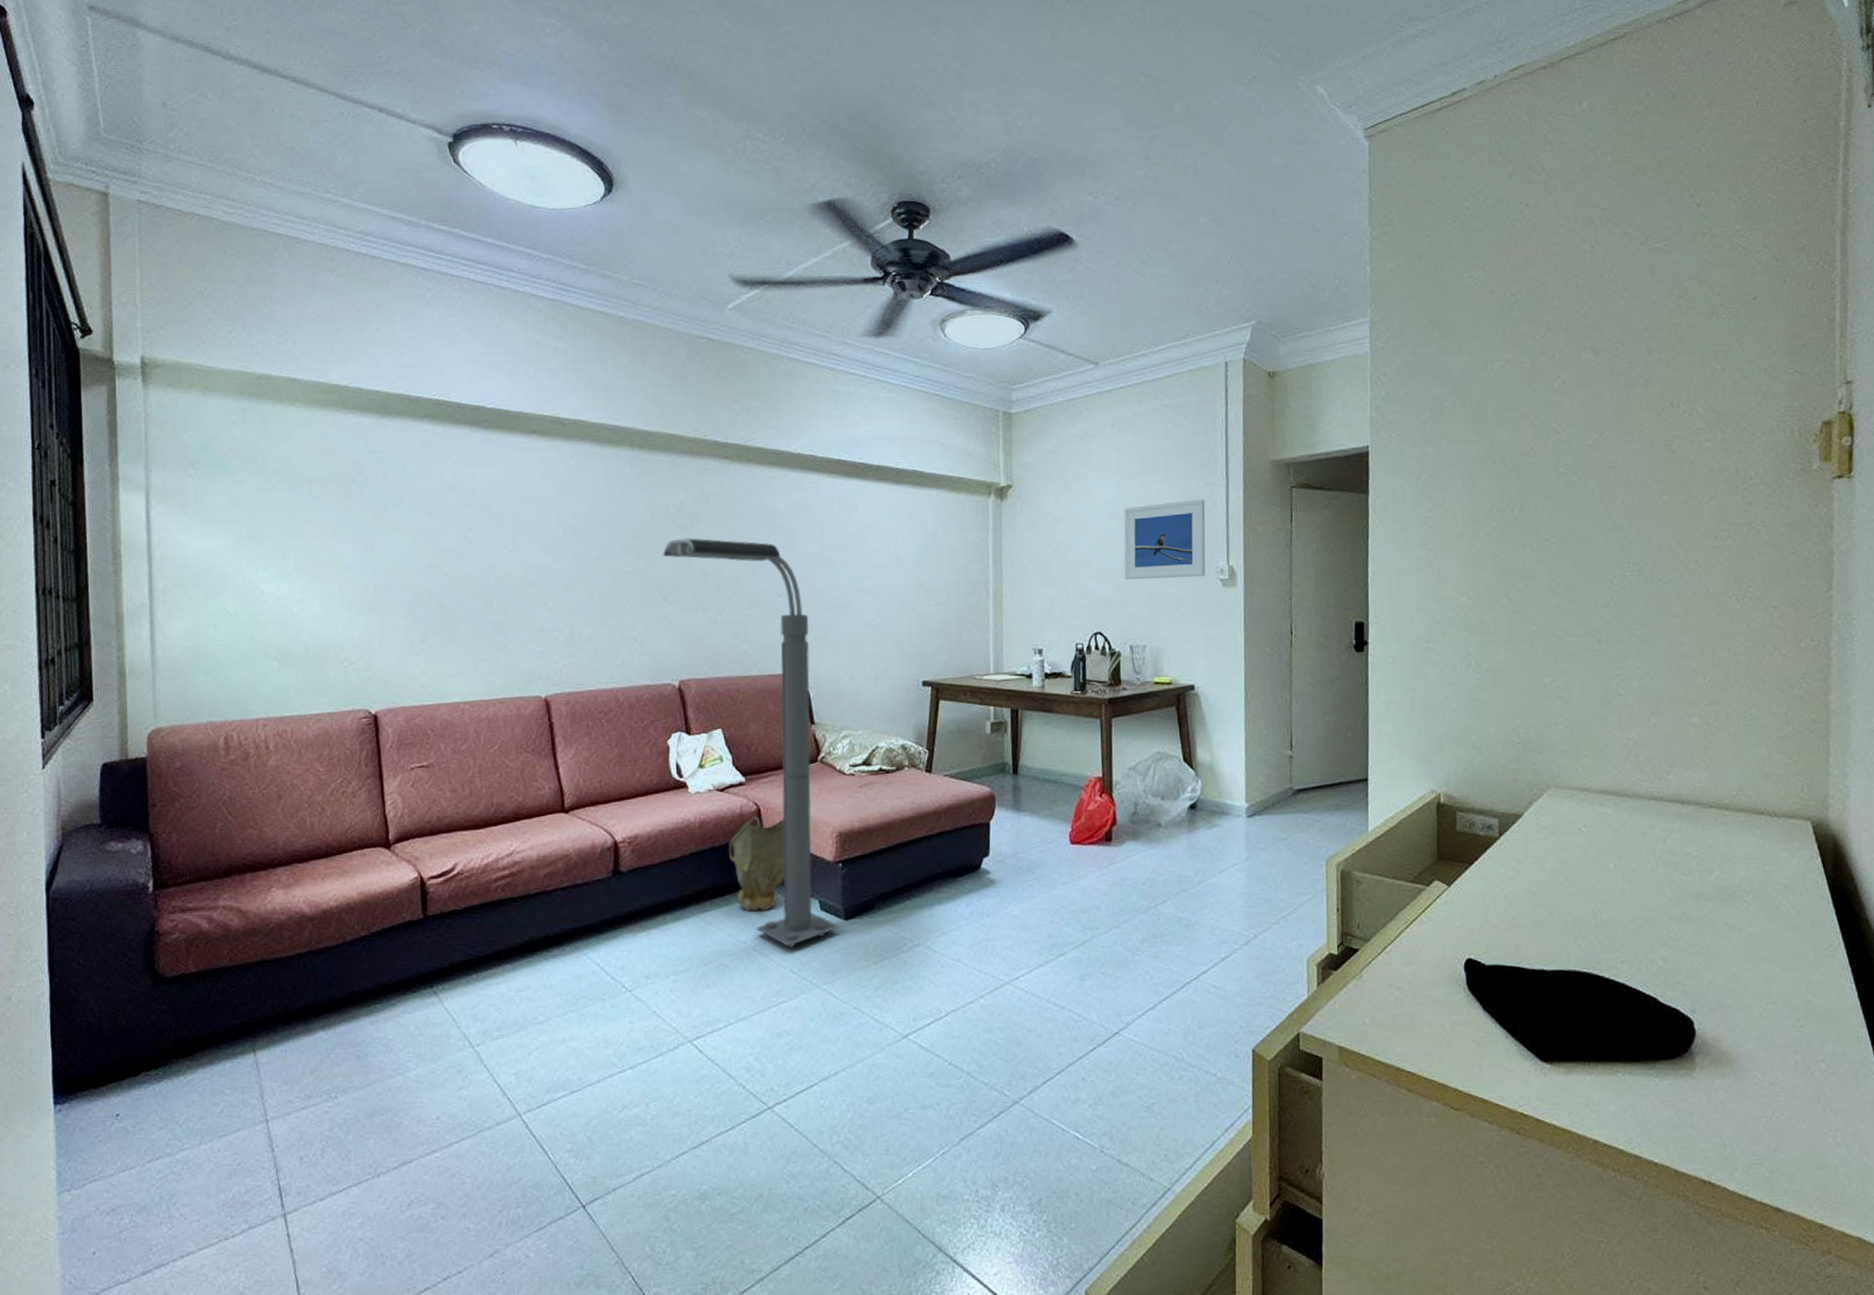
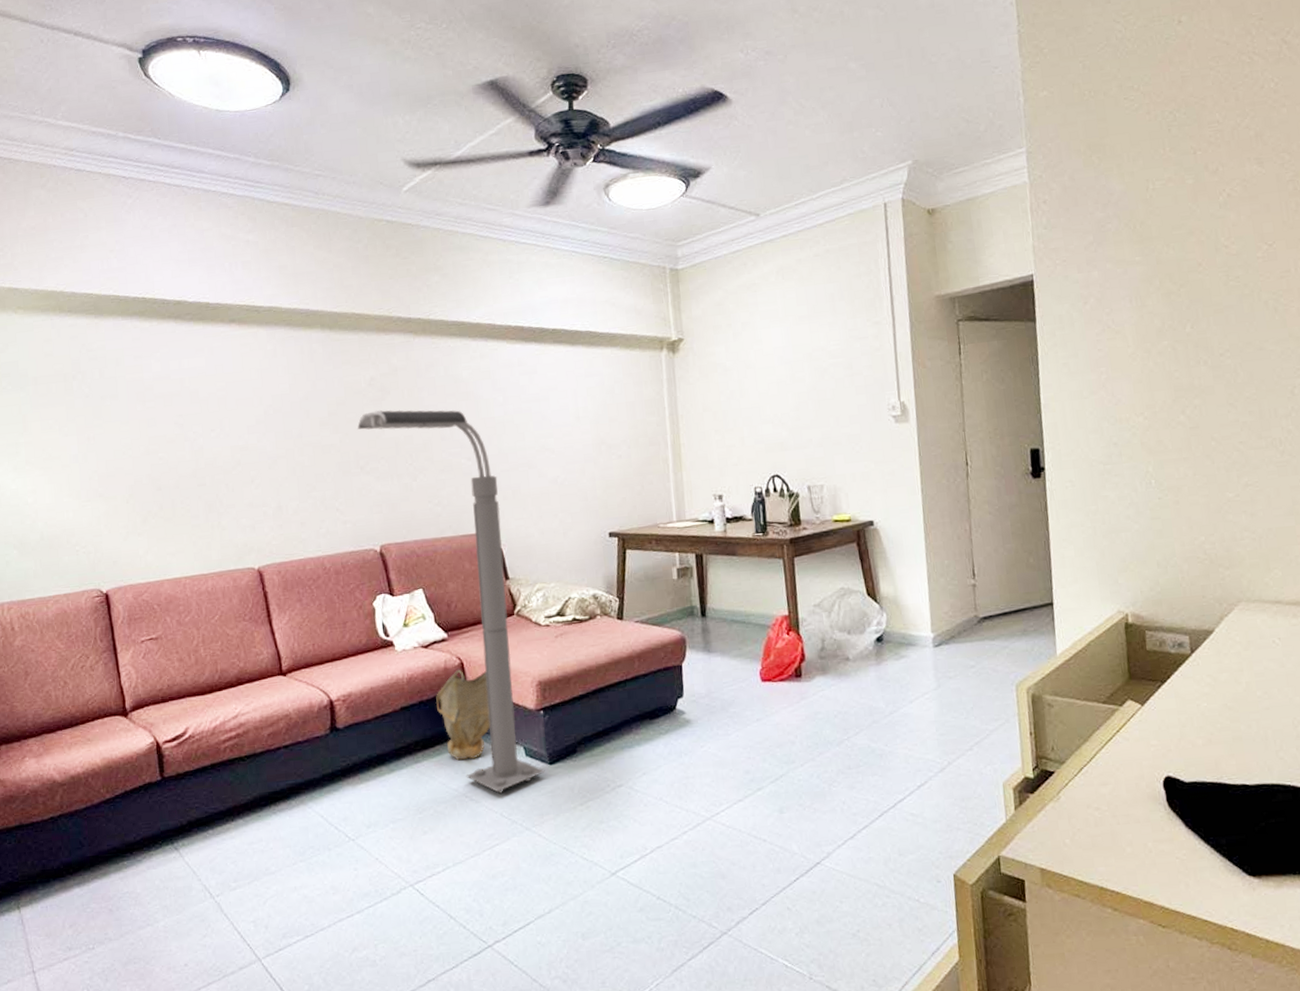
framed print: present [1124,499,1206,580] -> none [793,338,878,423]

